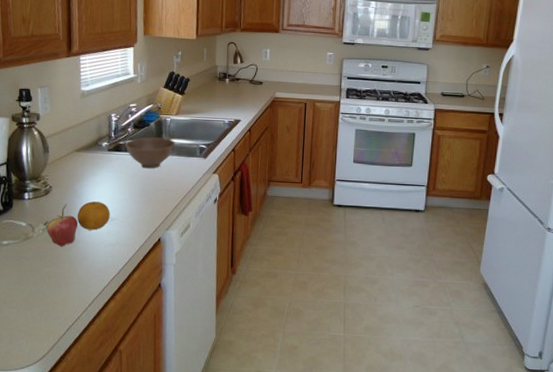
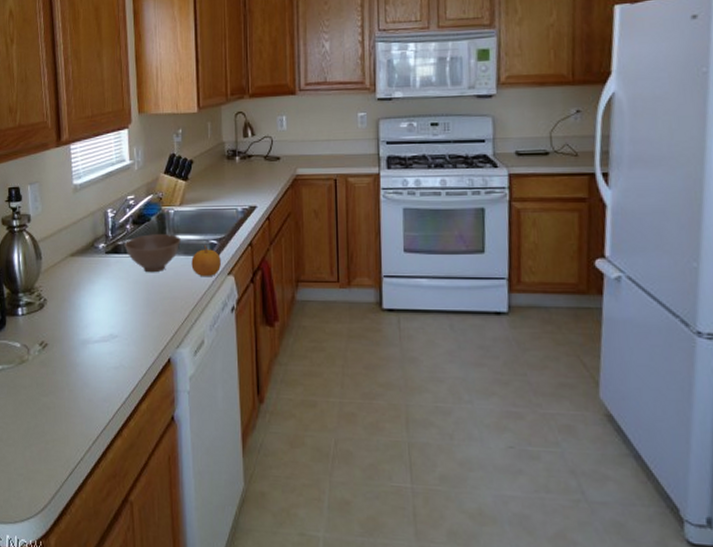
fruit: present [46,204,79,246] -> none [42,319,77,370]
fruit: present [77,201,110,230] -> none [75,315,111,351]
fruit: none [183,148,208,174] -> present [191,245,221,276]

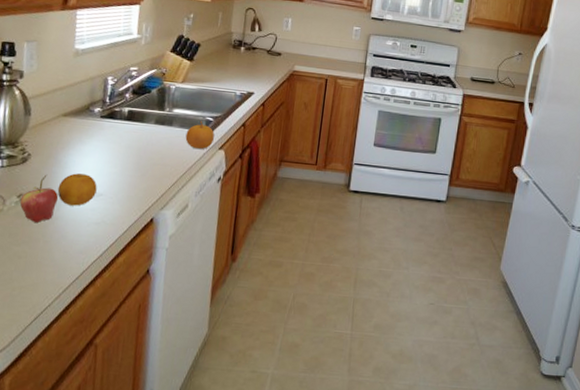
fruit: none [42,319,77,370] -> present [19,174,59,223]
fruit: none [75,315,111,351] -> present [57,173,97,206]
bowl: present [124,234,181,273] -> none [121,105,179,141]

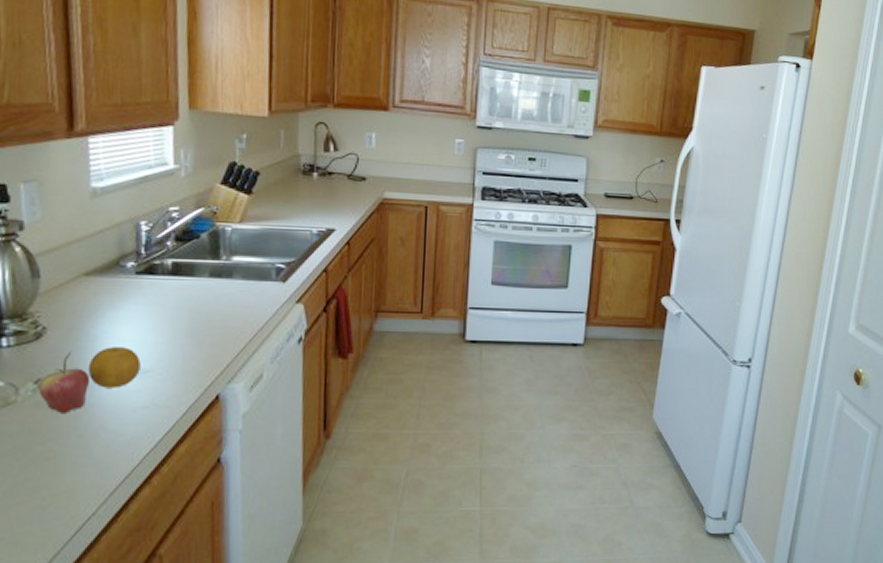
fruit: present [185,121,215,149] -> none [251,269,289,304]

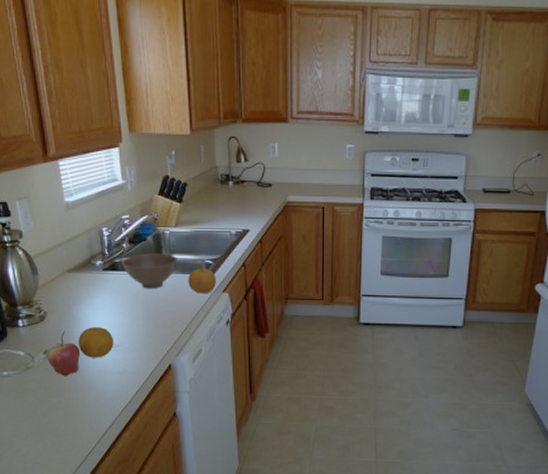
bowl: none [162,254,239,299] -> present [121,253,177,289]
fruit: none [251,269,289,304] -> present [188,264,216,293]

